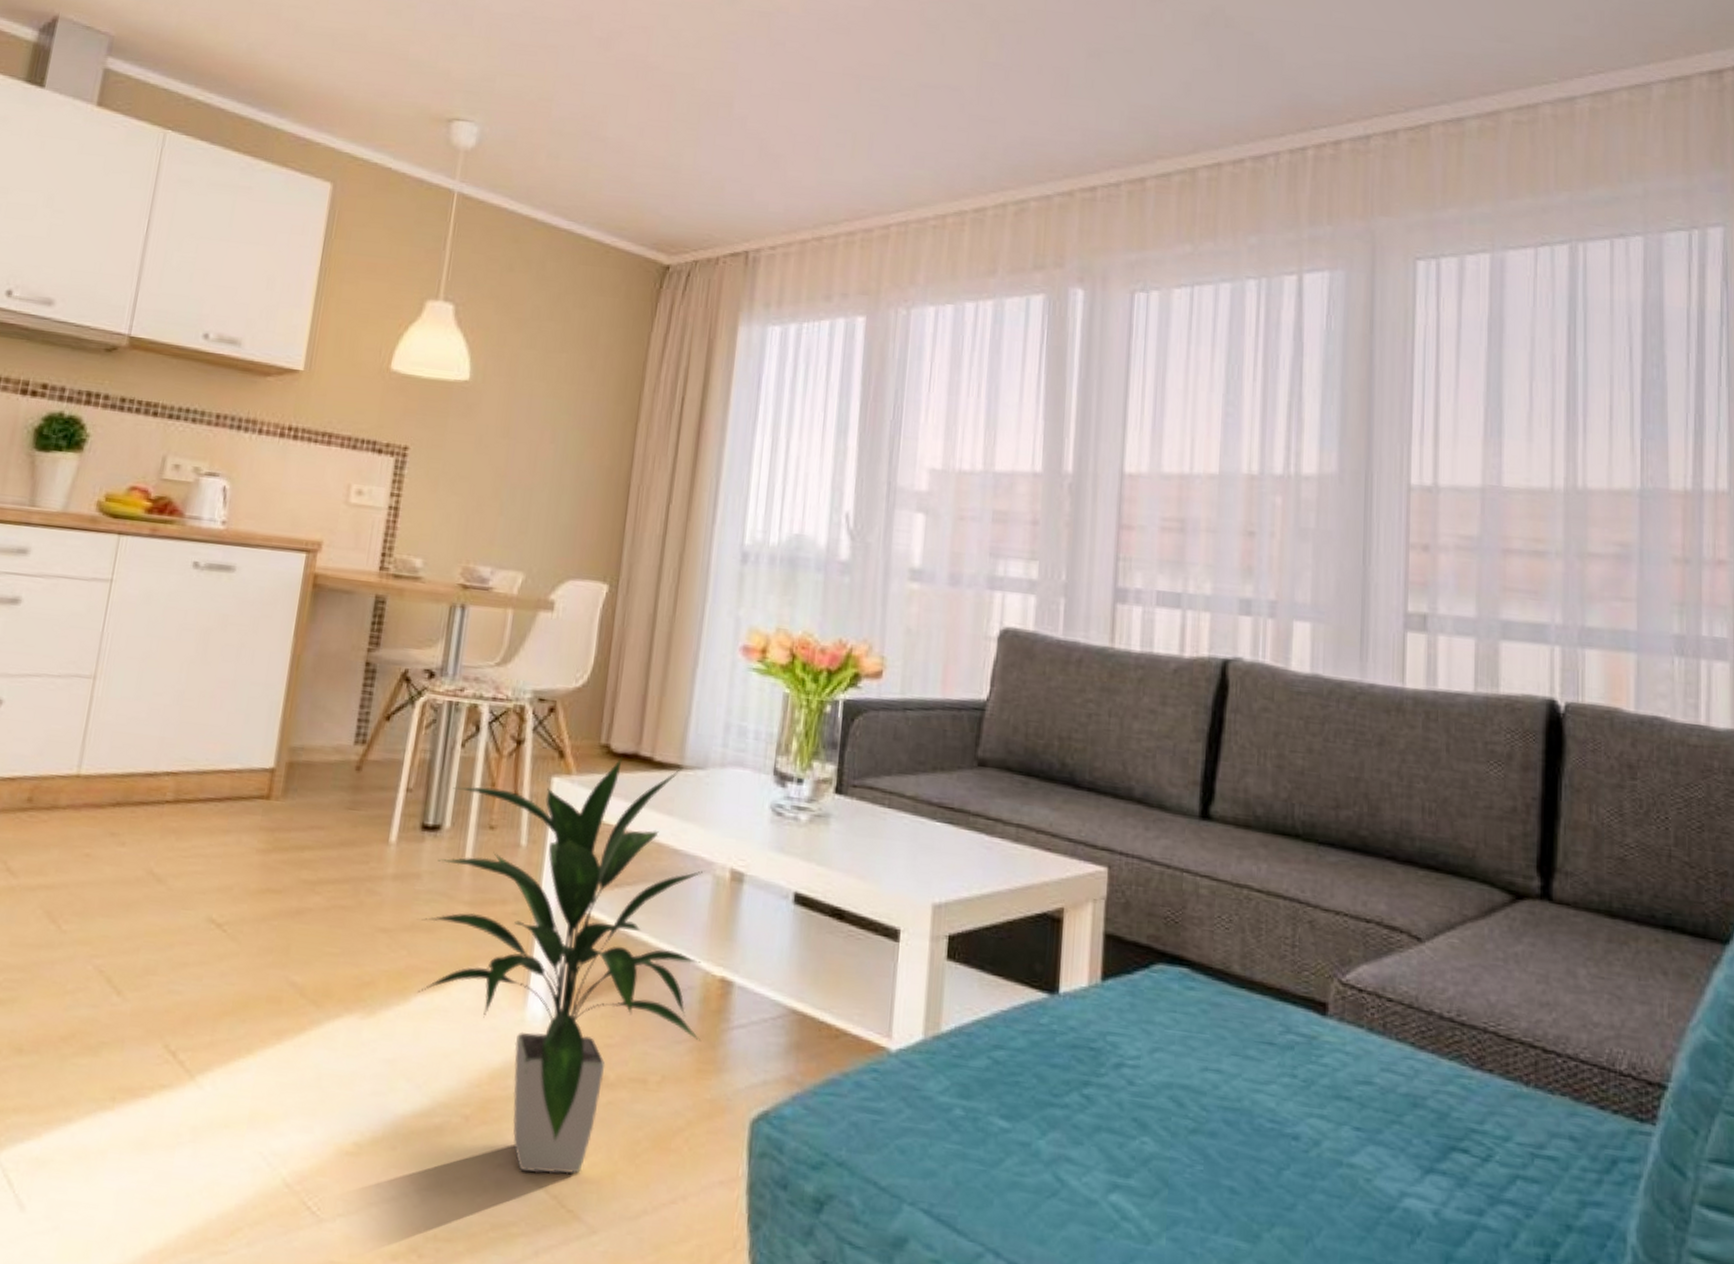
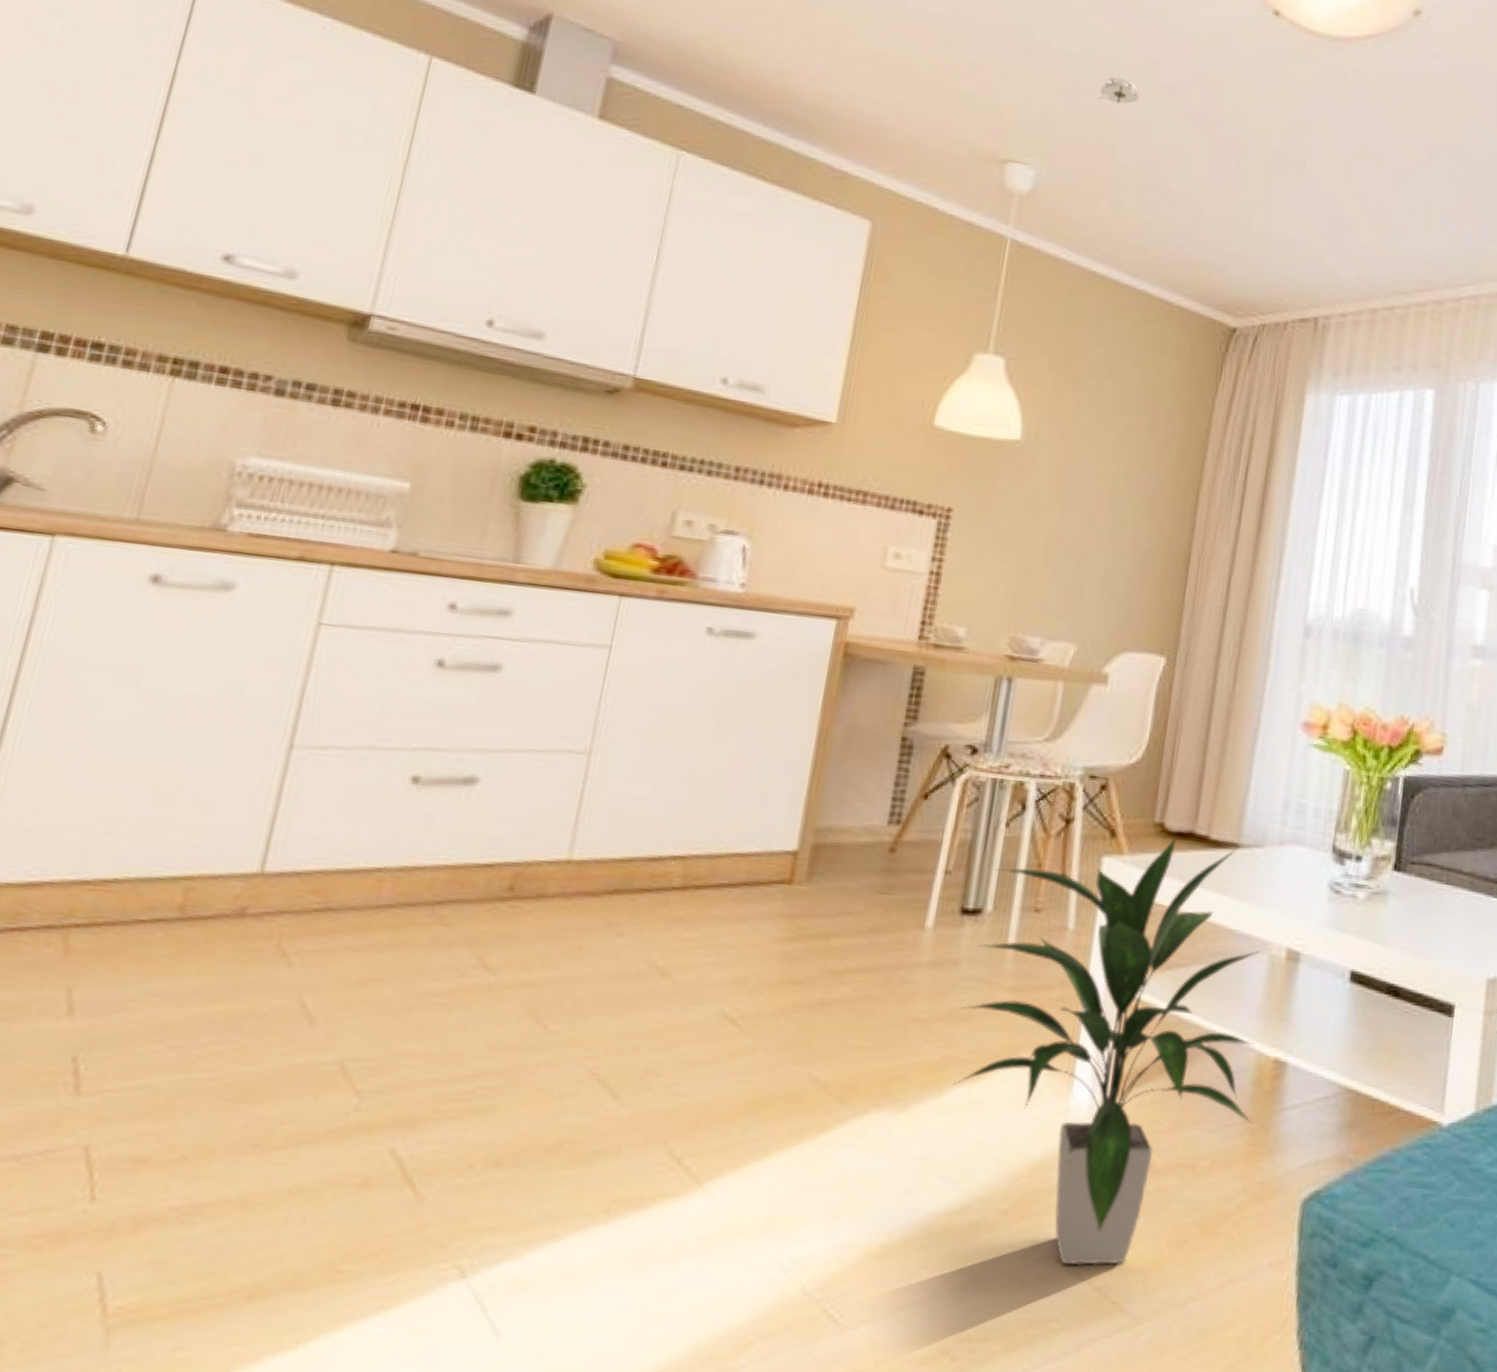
smoke detector: none [534,34,575,59] -> present [1097,77,1140,104]

